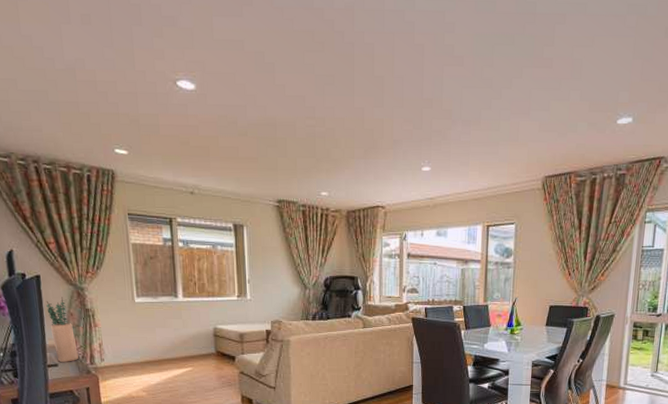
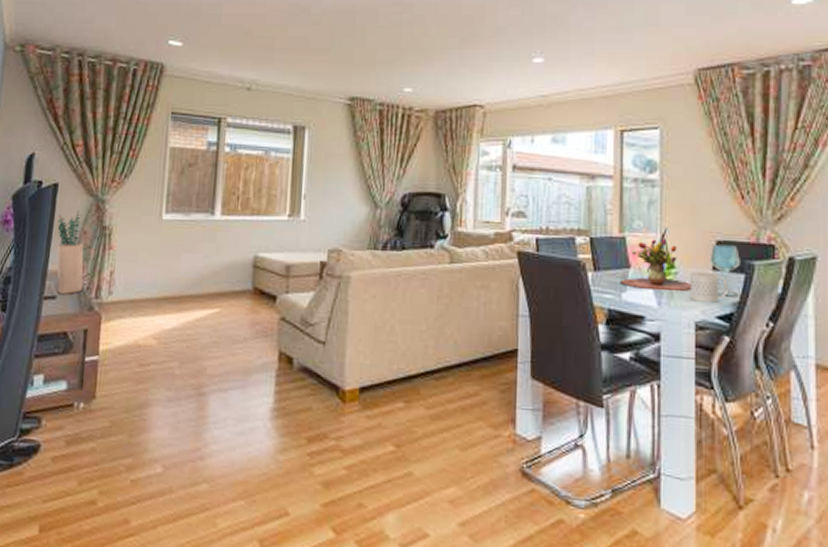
flower arrangement: none [484,305,531,341] -> present [621,238,691,291]
mug: none [529,327,555,348] -> present [689,271,728,303]
wine glass: none [544,308,565,344] -> present [709,244,740,297]

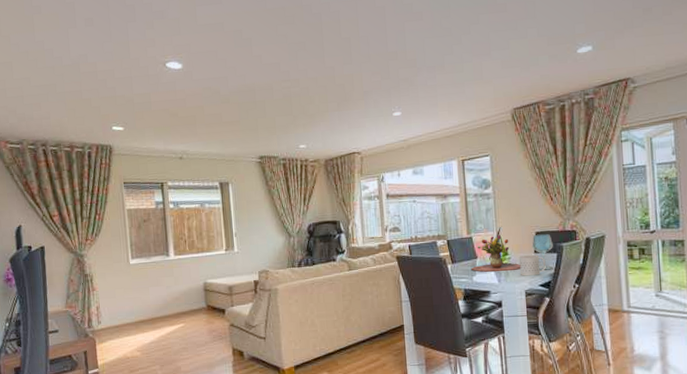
vase: present [57,210,84,295] -> none [49,265,78,329]

